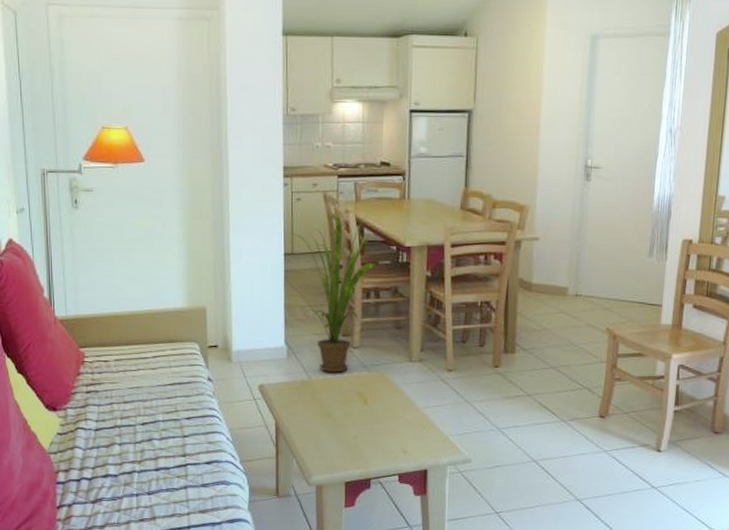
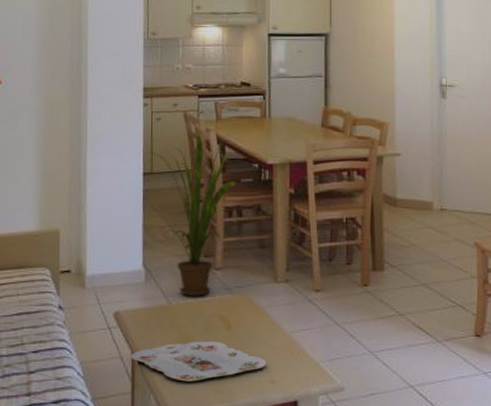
serving tray: none [274,413,399,449] -> present [130,341,266,382]

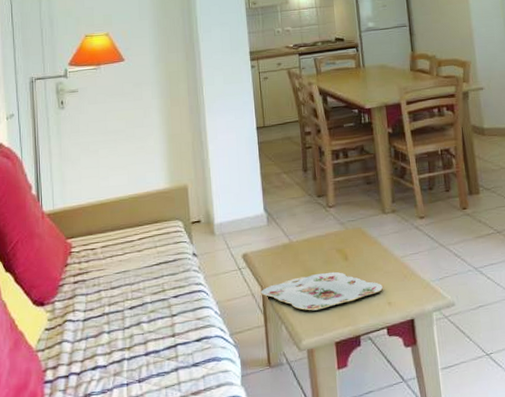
house plant: present [149,132,237,296] -> none [260,84,341,234]

